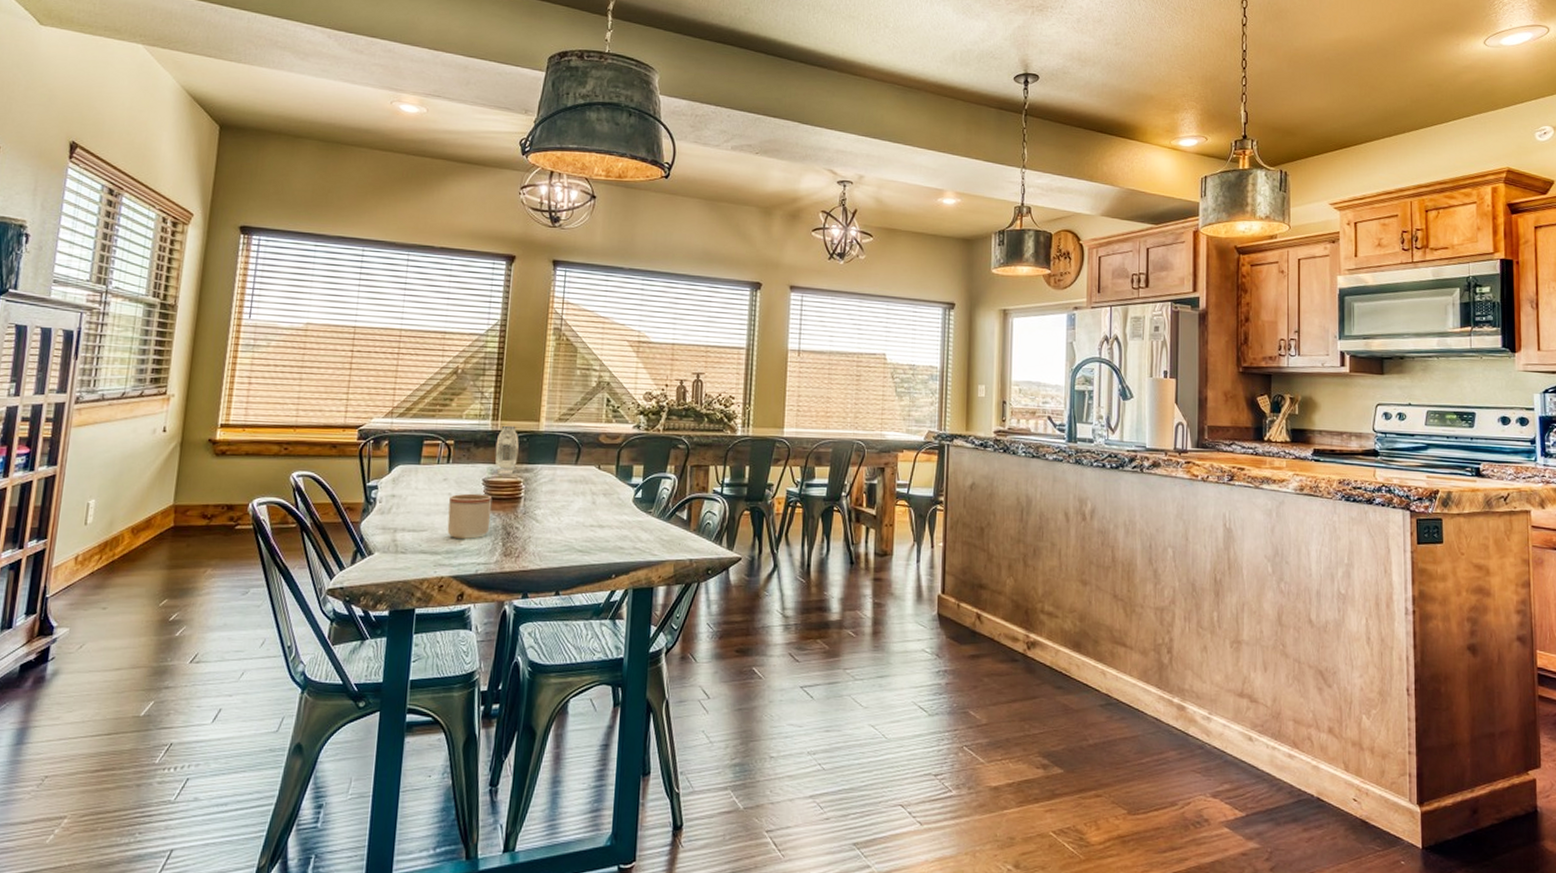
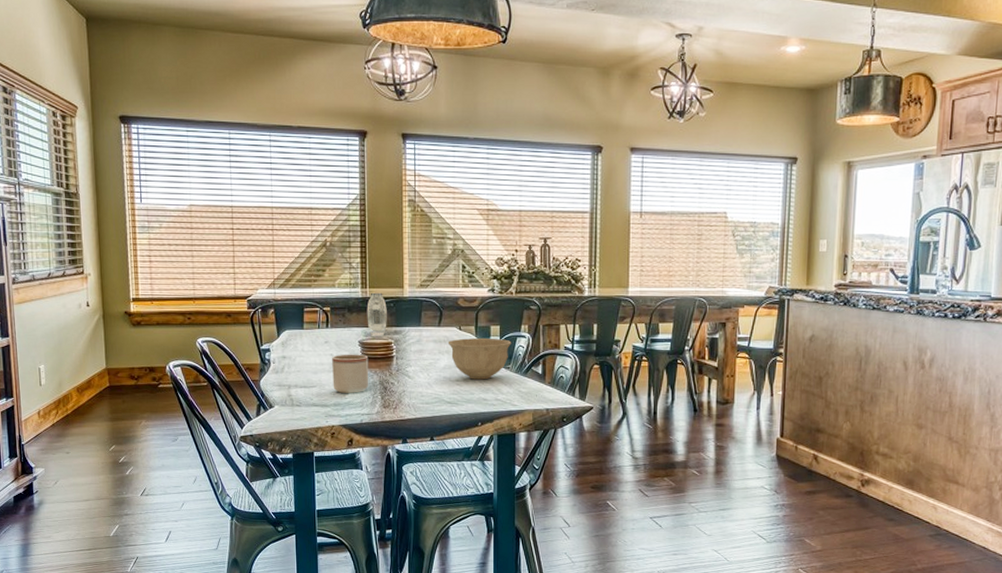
bowl: none [584,478,656,526] -> present [447,337,512,380]

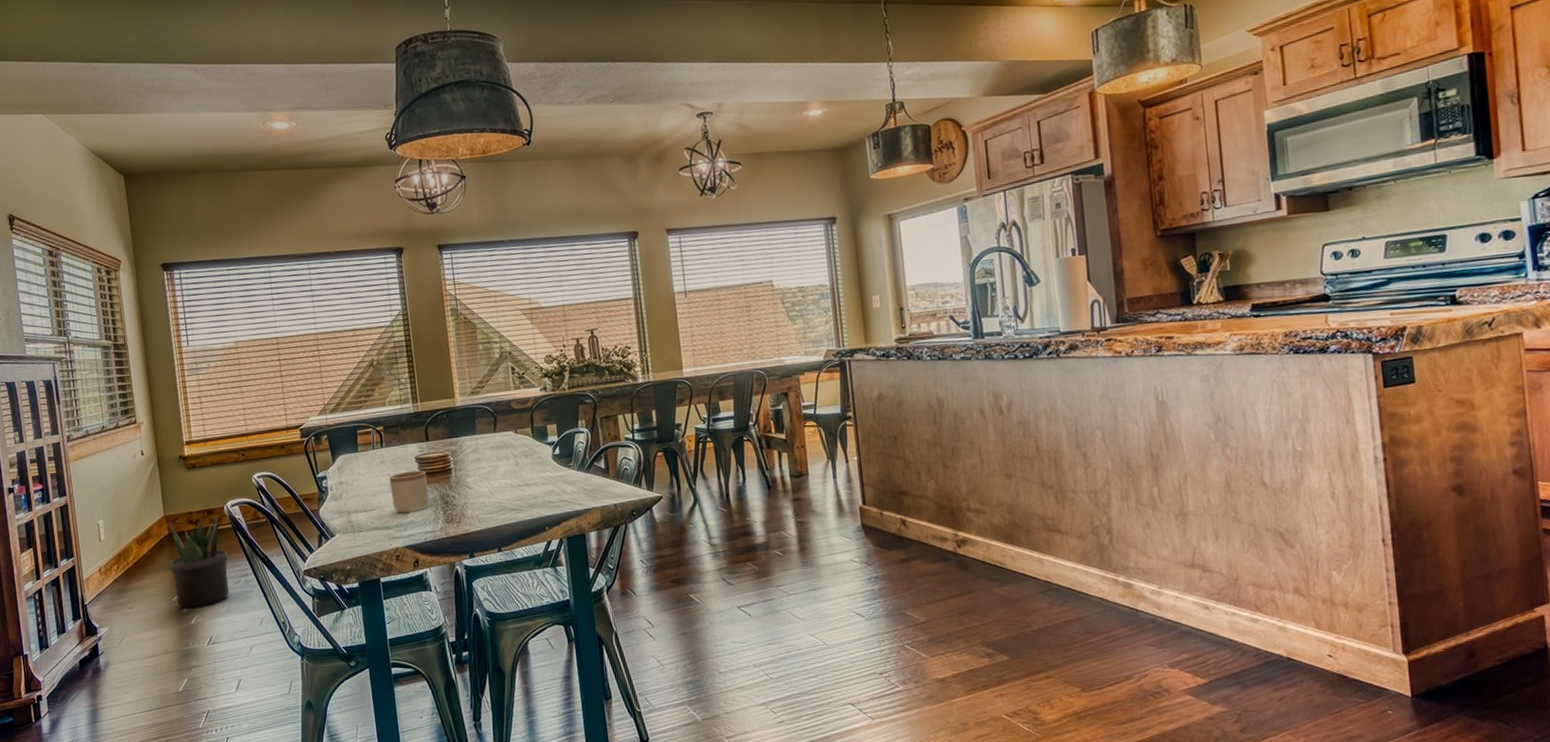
planter: none [108,373,167,460] -> present [169,515,229,608]
vase: present [367,292,387,338] -> none [419,405,442,452]
bowl: present [447,337,512,380] -> none [505,437,571,483]

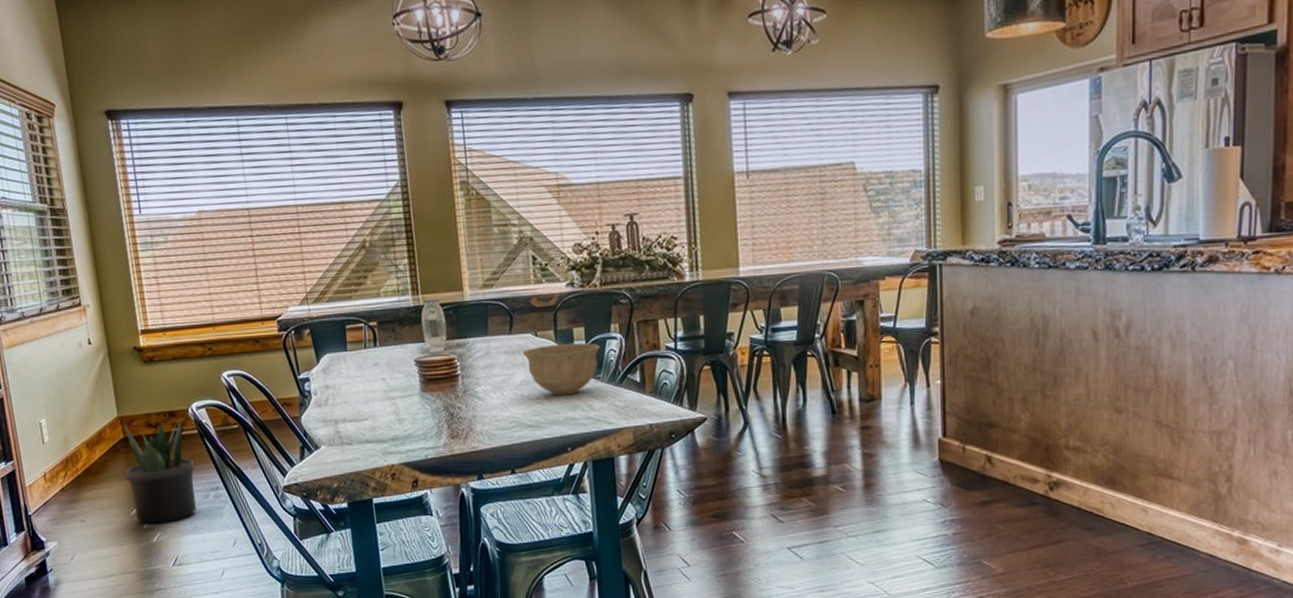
mug: present [389,470,430,513] -> none [384,375,432,425]
vase: none [419,405,442,452] -> present [420,298,447,354]
bowl: none [505,437,571,483] -> present [522,343,601,396]

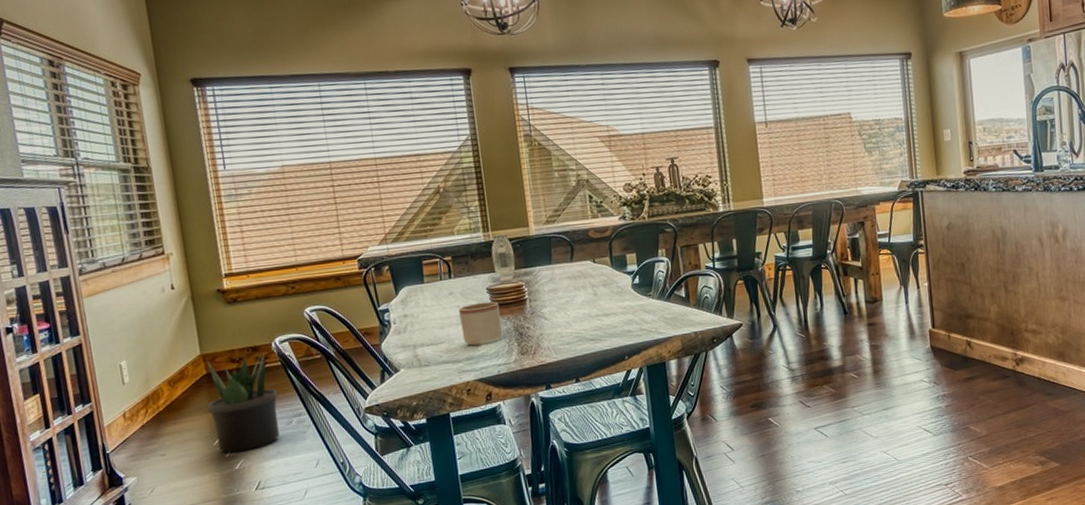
mug: none [384,375,432,425] -> present [459,301,503,346]
bowl: present [522,343,601,396] -> none [582,266,651,313]

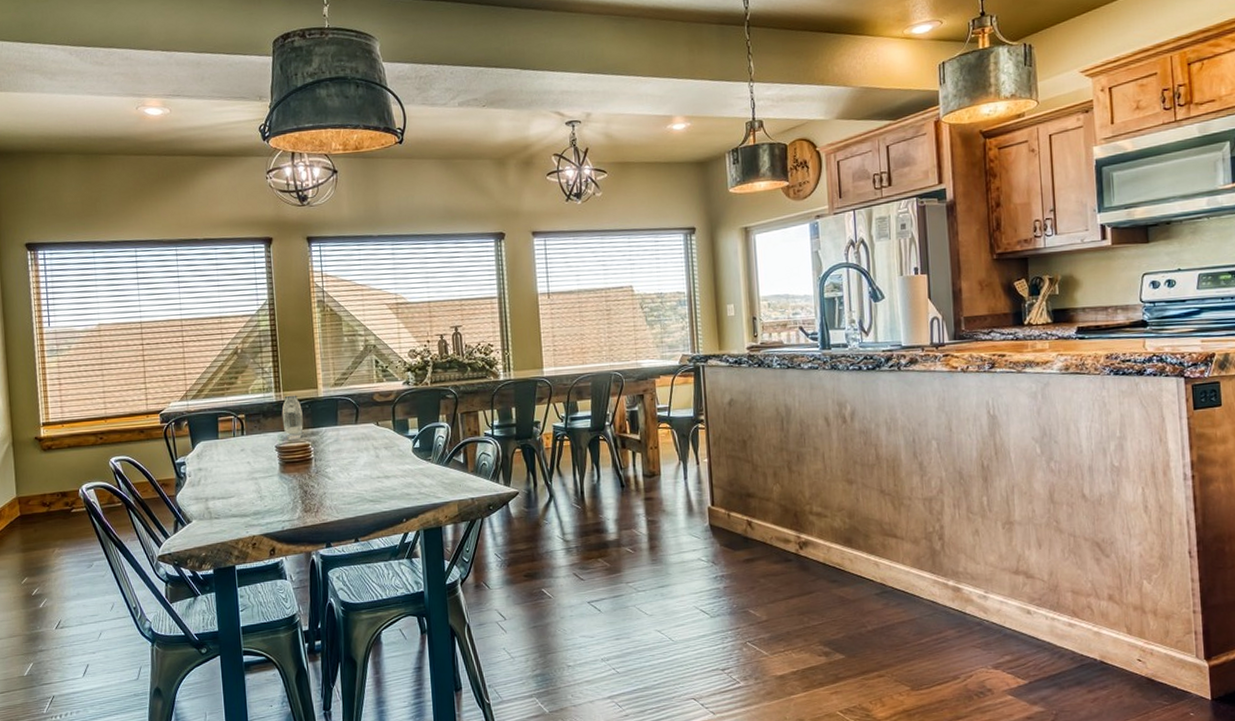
planter: present [206,353,280,453] -> none [20,498,81,592]
mug: present [459,301,503,346] -> none [249,459,289,501]

